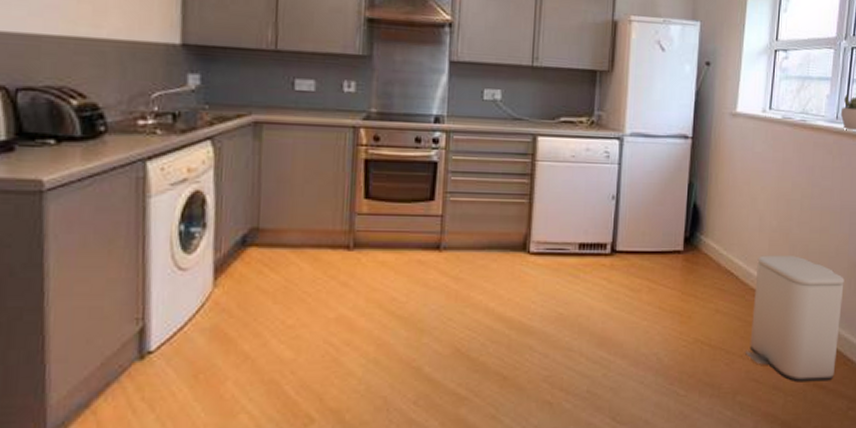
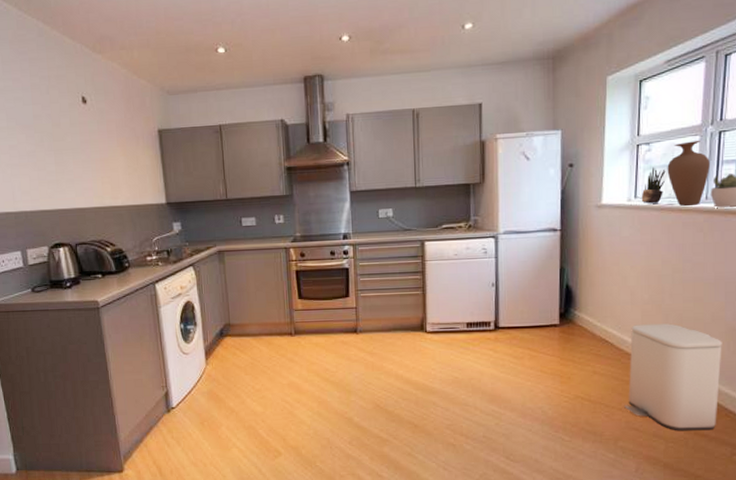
potted plant: none [775,76,801,118] -> present [641,167,666,204]
vase: none [802,53,842,125] -> present [667,139,710,207]

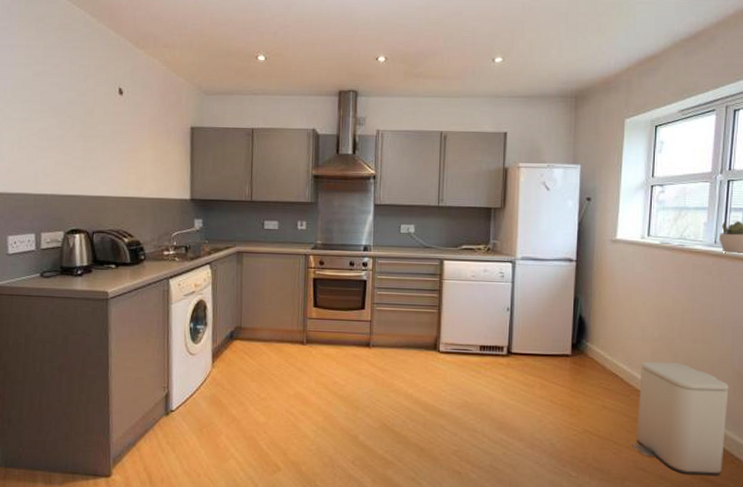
potted plant: present [641,167,666,204] -> none [654,208,678,243]
vase: present [667,139,710,207] -> none [679,186,719,249]

